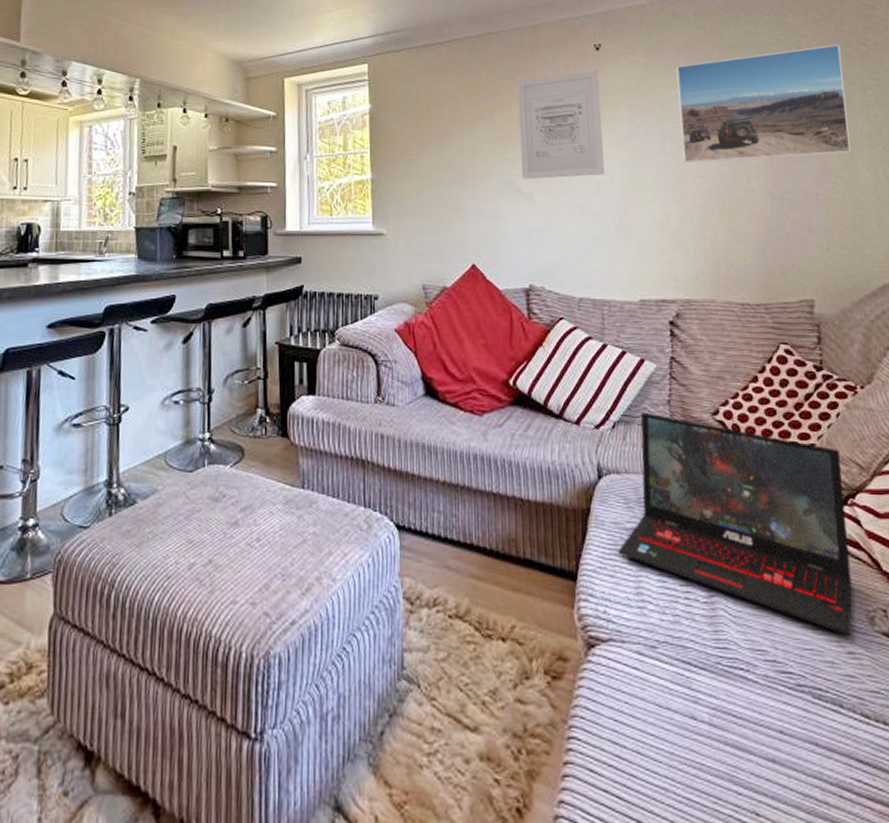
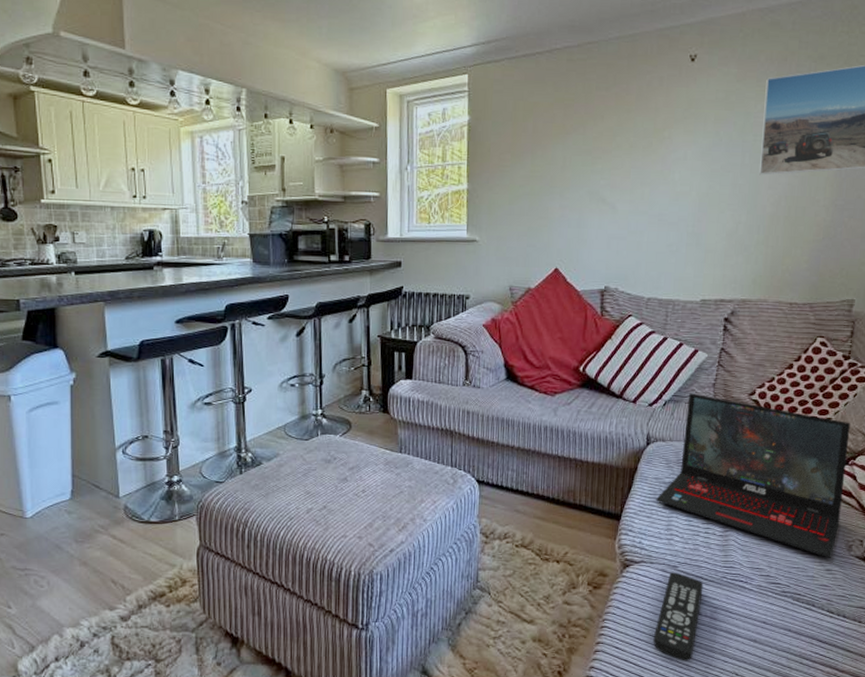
wall art: present [517,69,605,179] -> none [607,81,691,190]
remote control: none [637,655,695,793] -> present [653,572,704,661]

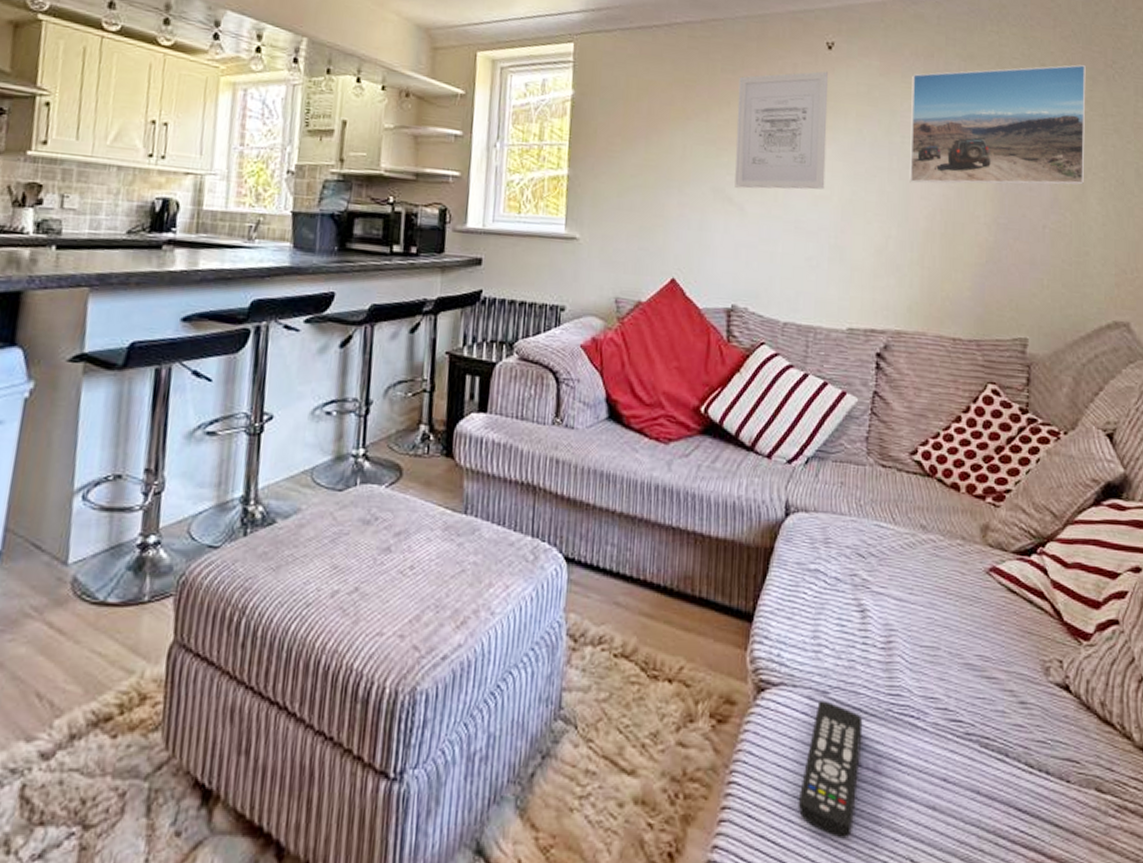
wall art: none [607,81,691,190] -> present [735,71,829,190]
laptop: present [656,393,851,559] -> none [798,448,1035,687]

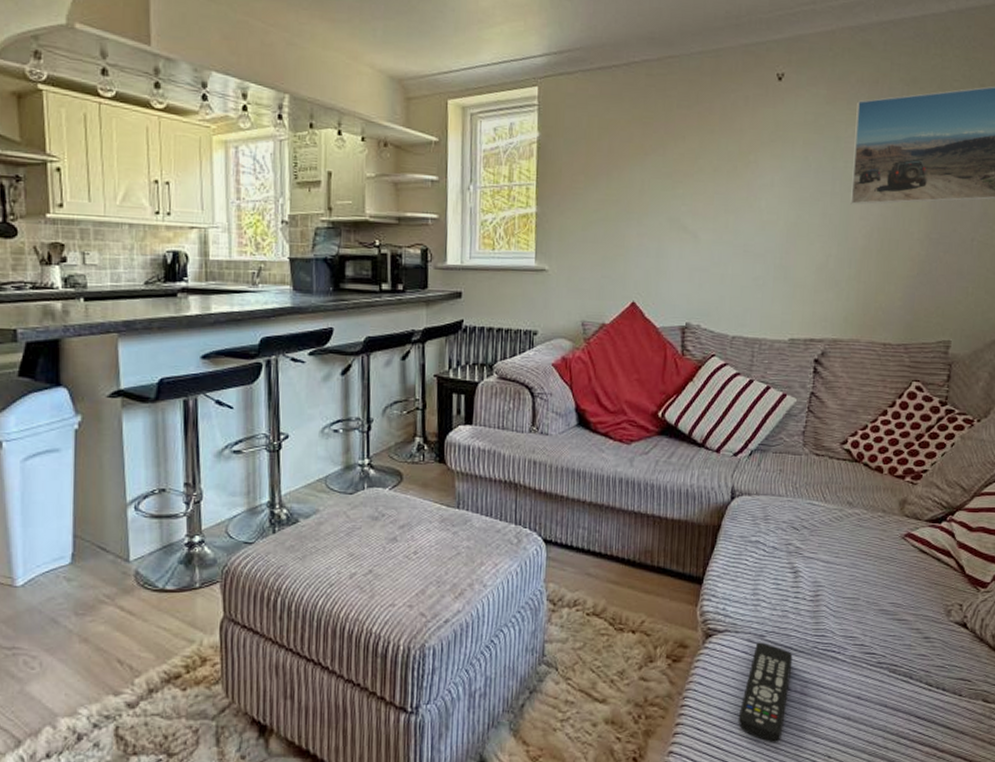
wall art: present [735,71,829,190] -> none [689,102,779,217]

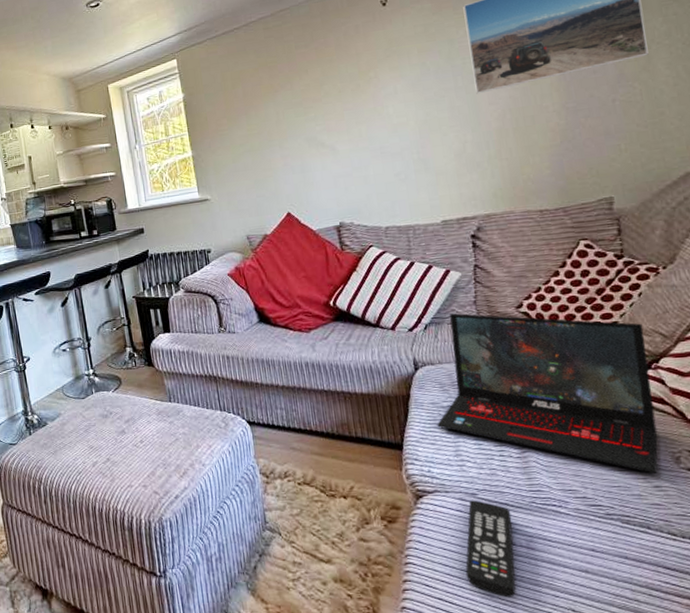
laptop: none [741,442,948,626] -> present [437,313,658,475]

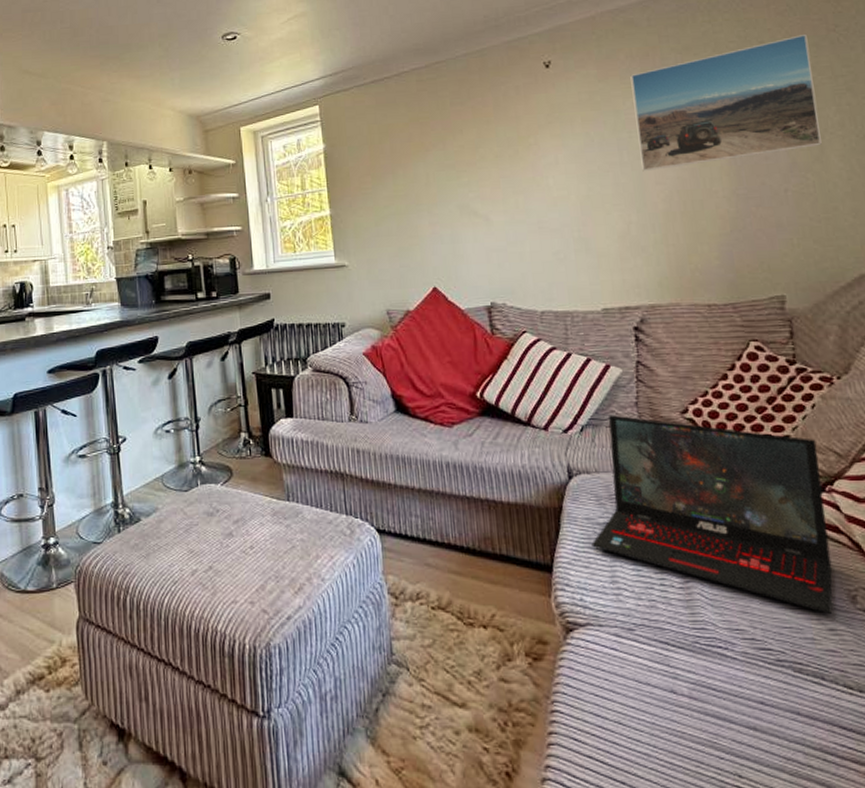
remote control: present [465,500,516,598] -> none [619,637,676,758]

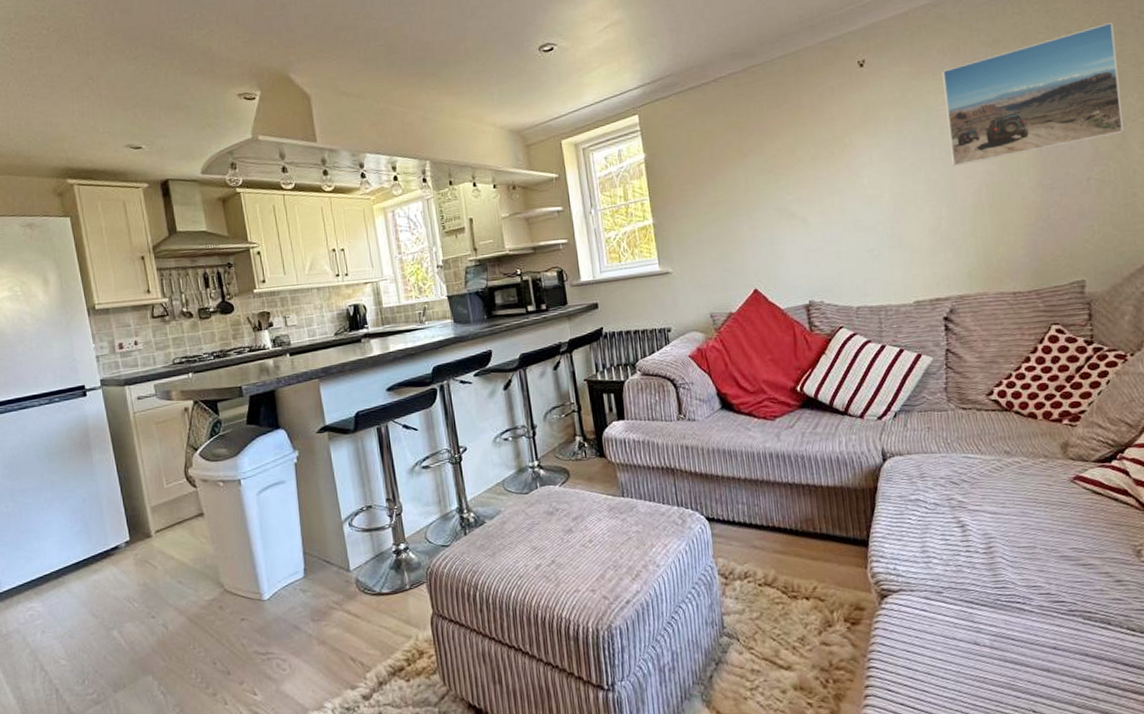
laptop: present [591,415,833,615] -> none [904,400,1121,569]

